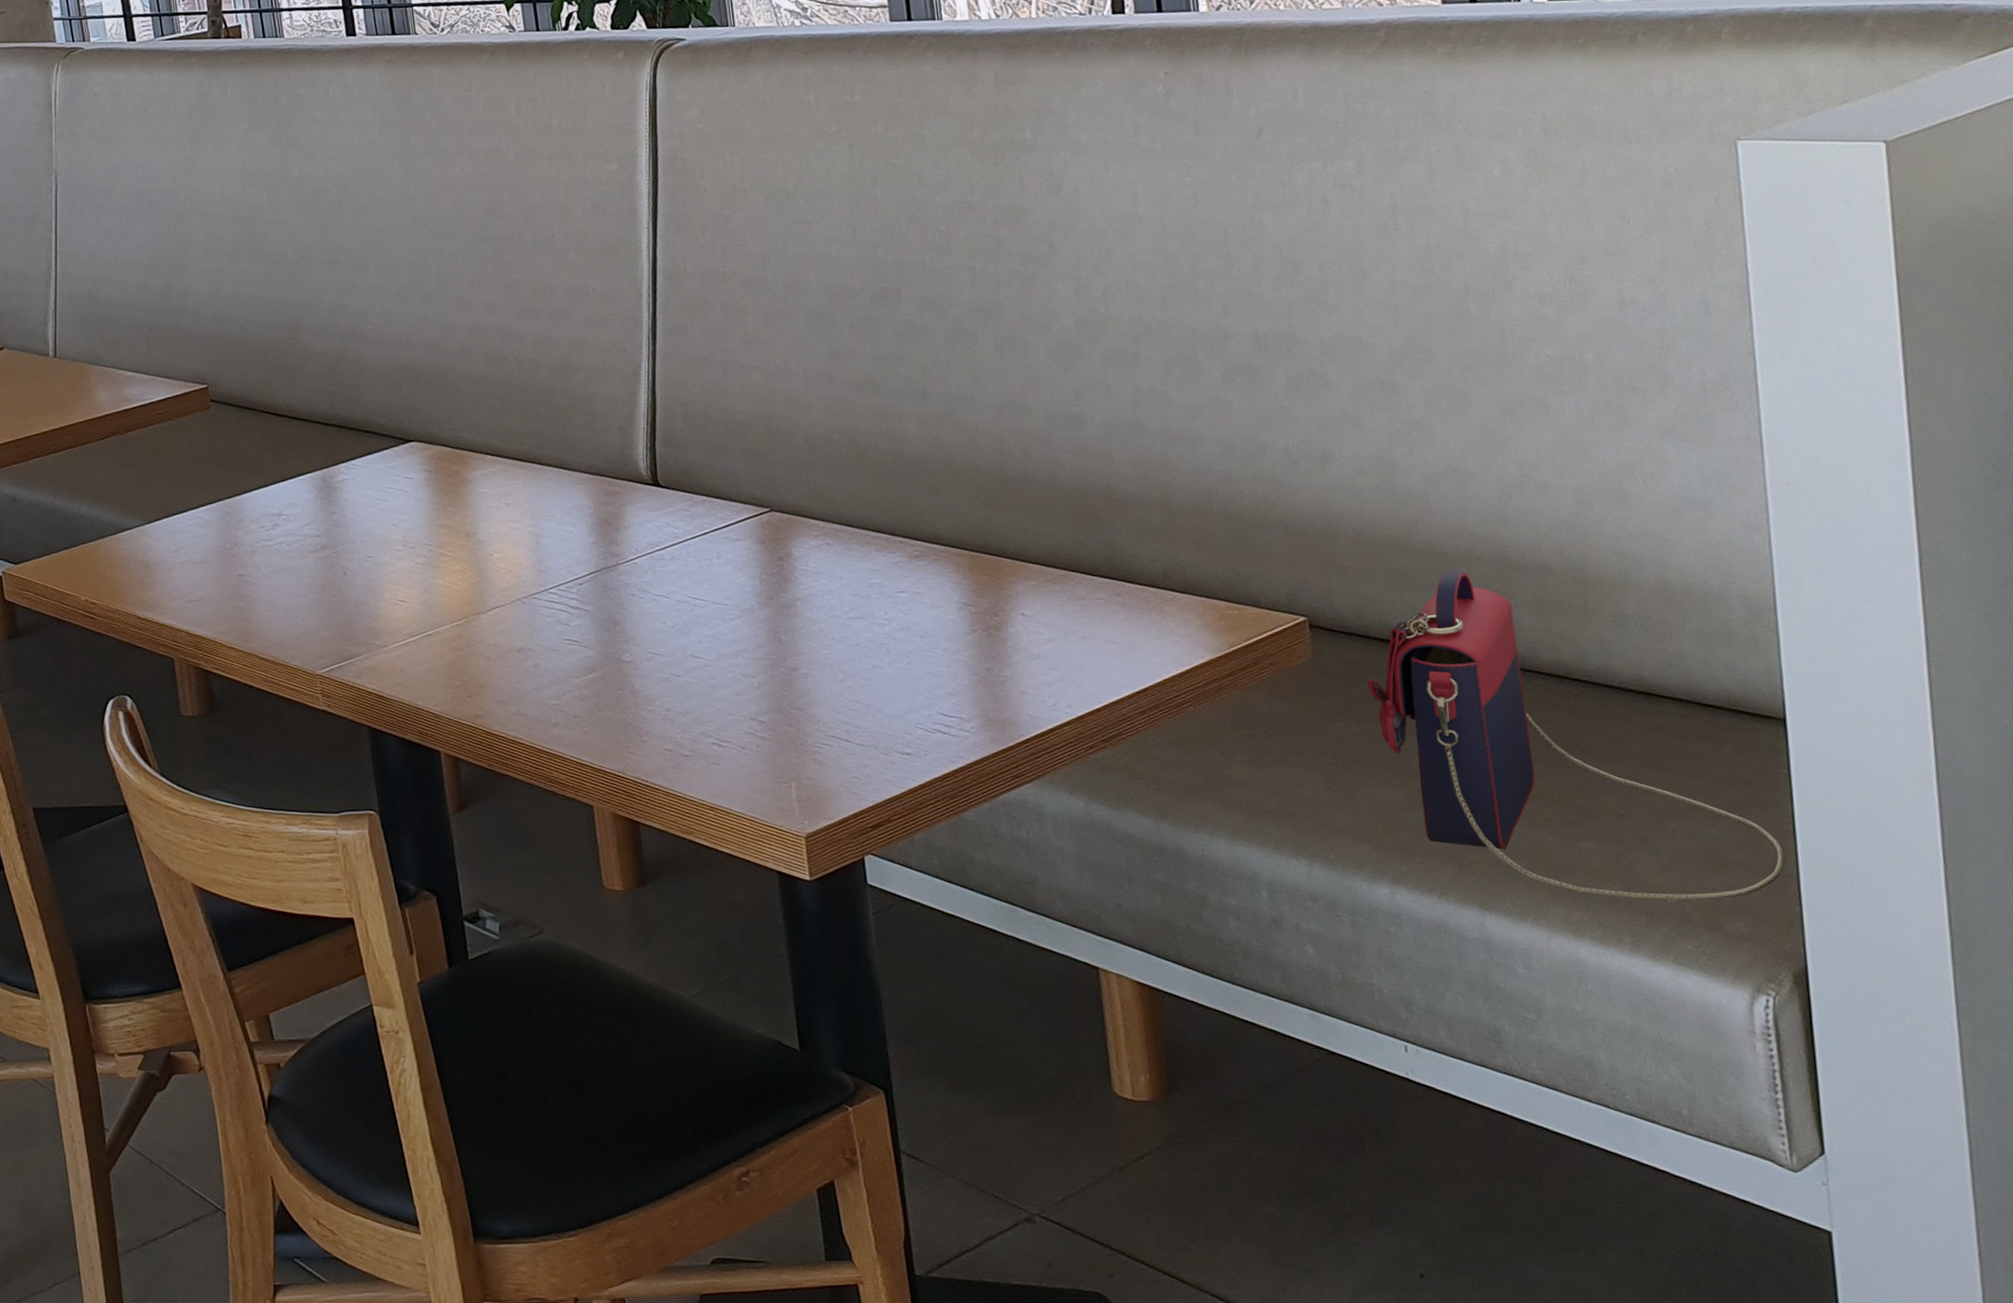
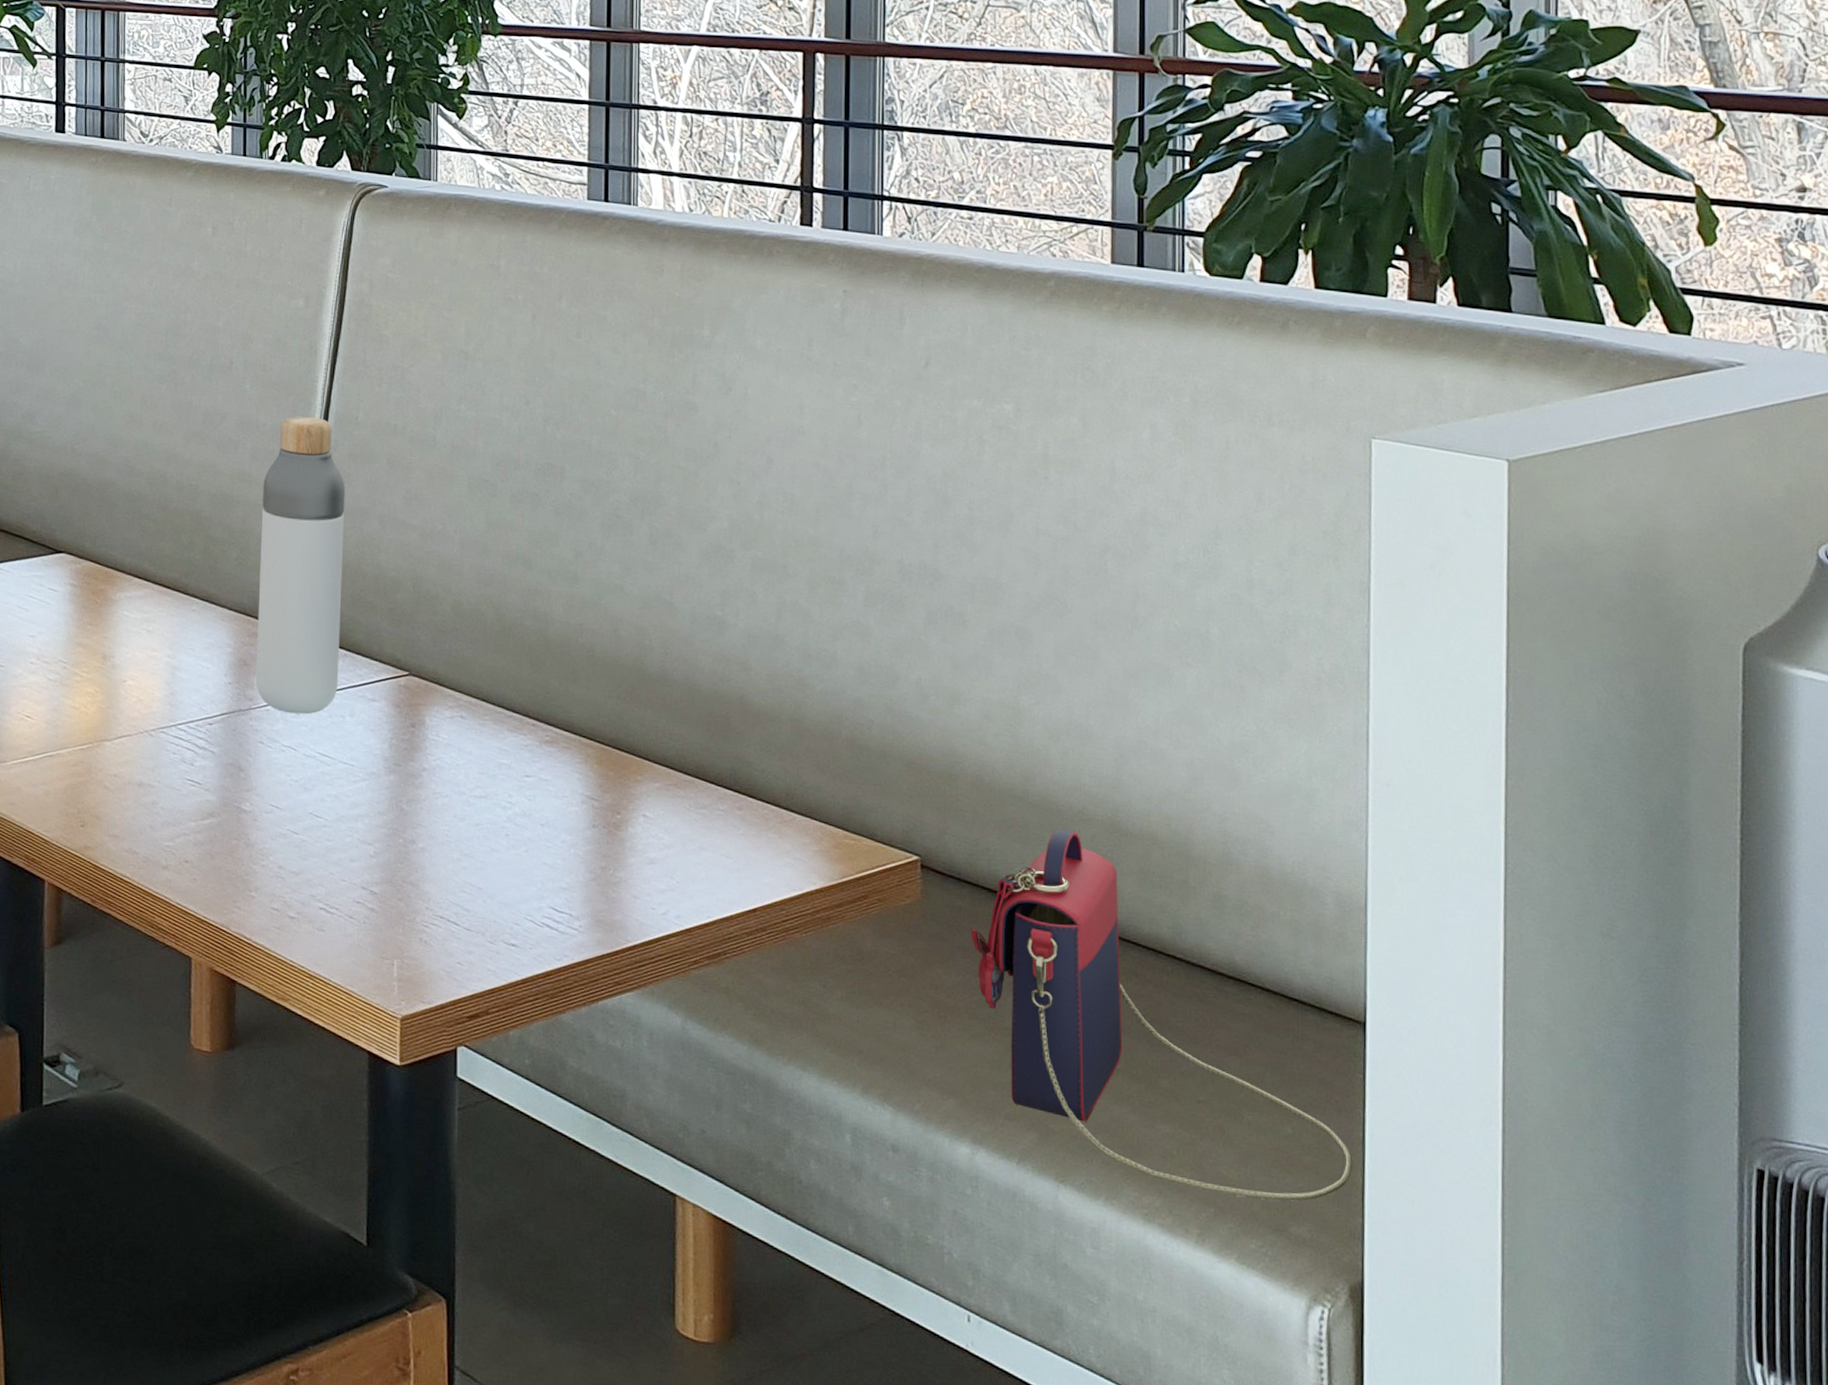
bottle: none [600,275,701,564] -> present [256,416,345,714]

